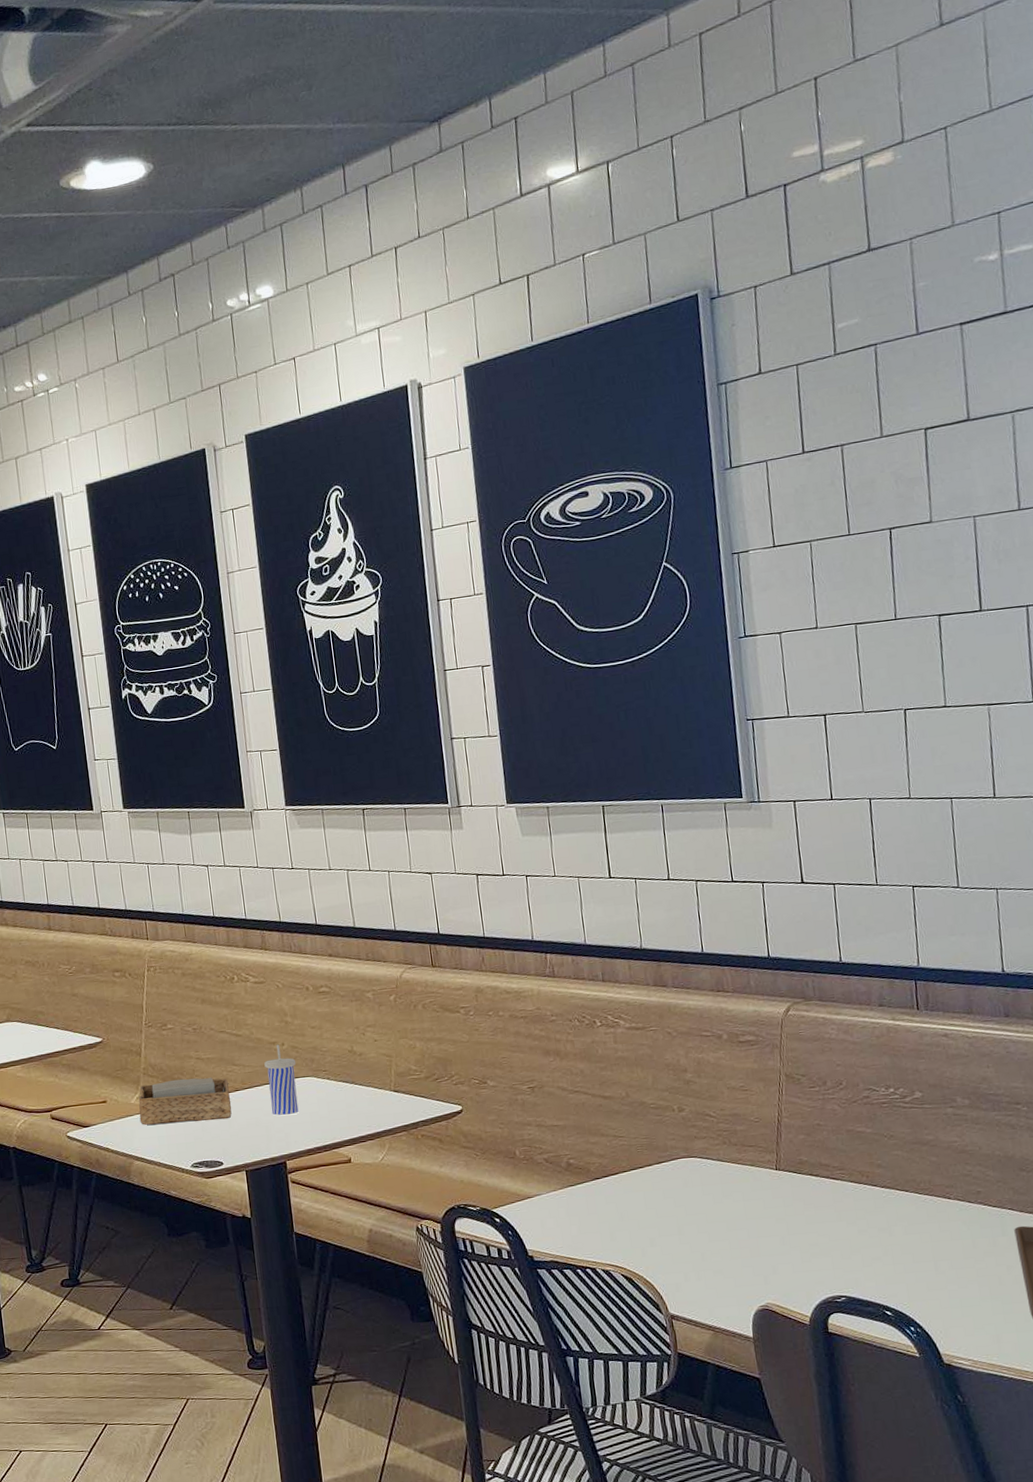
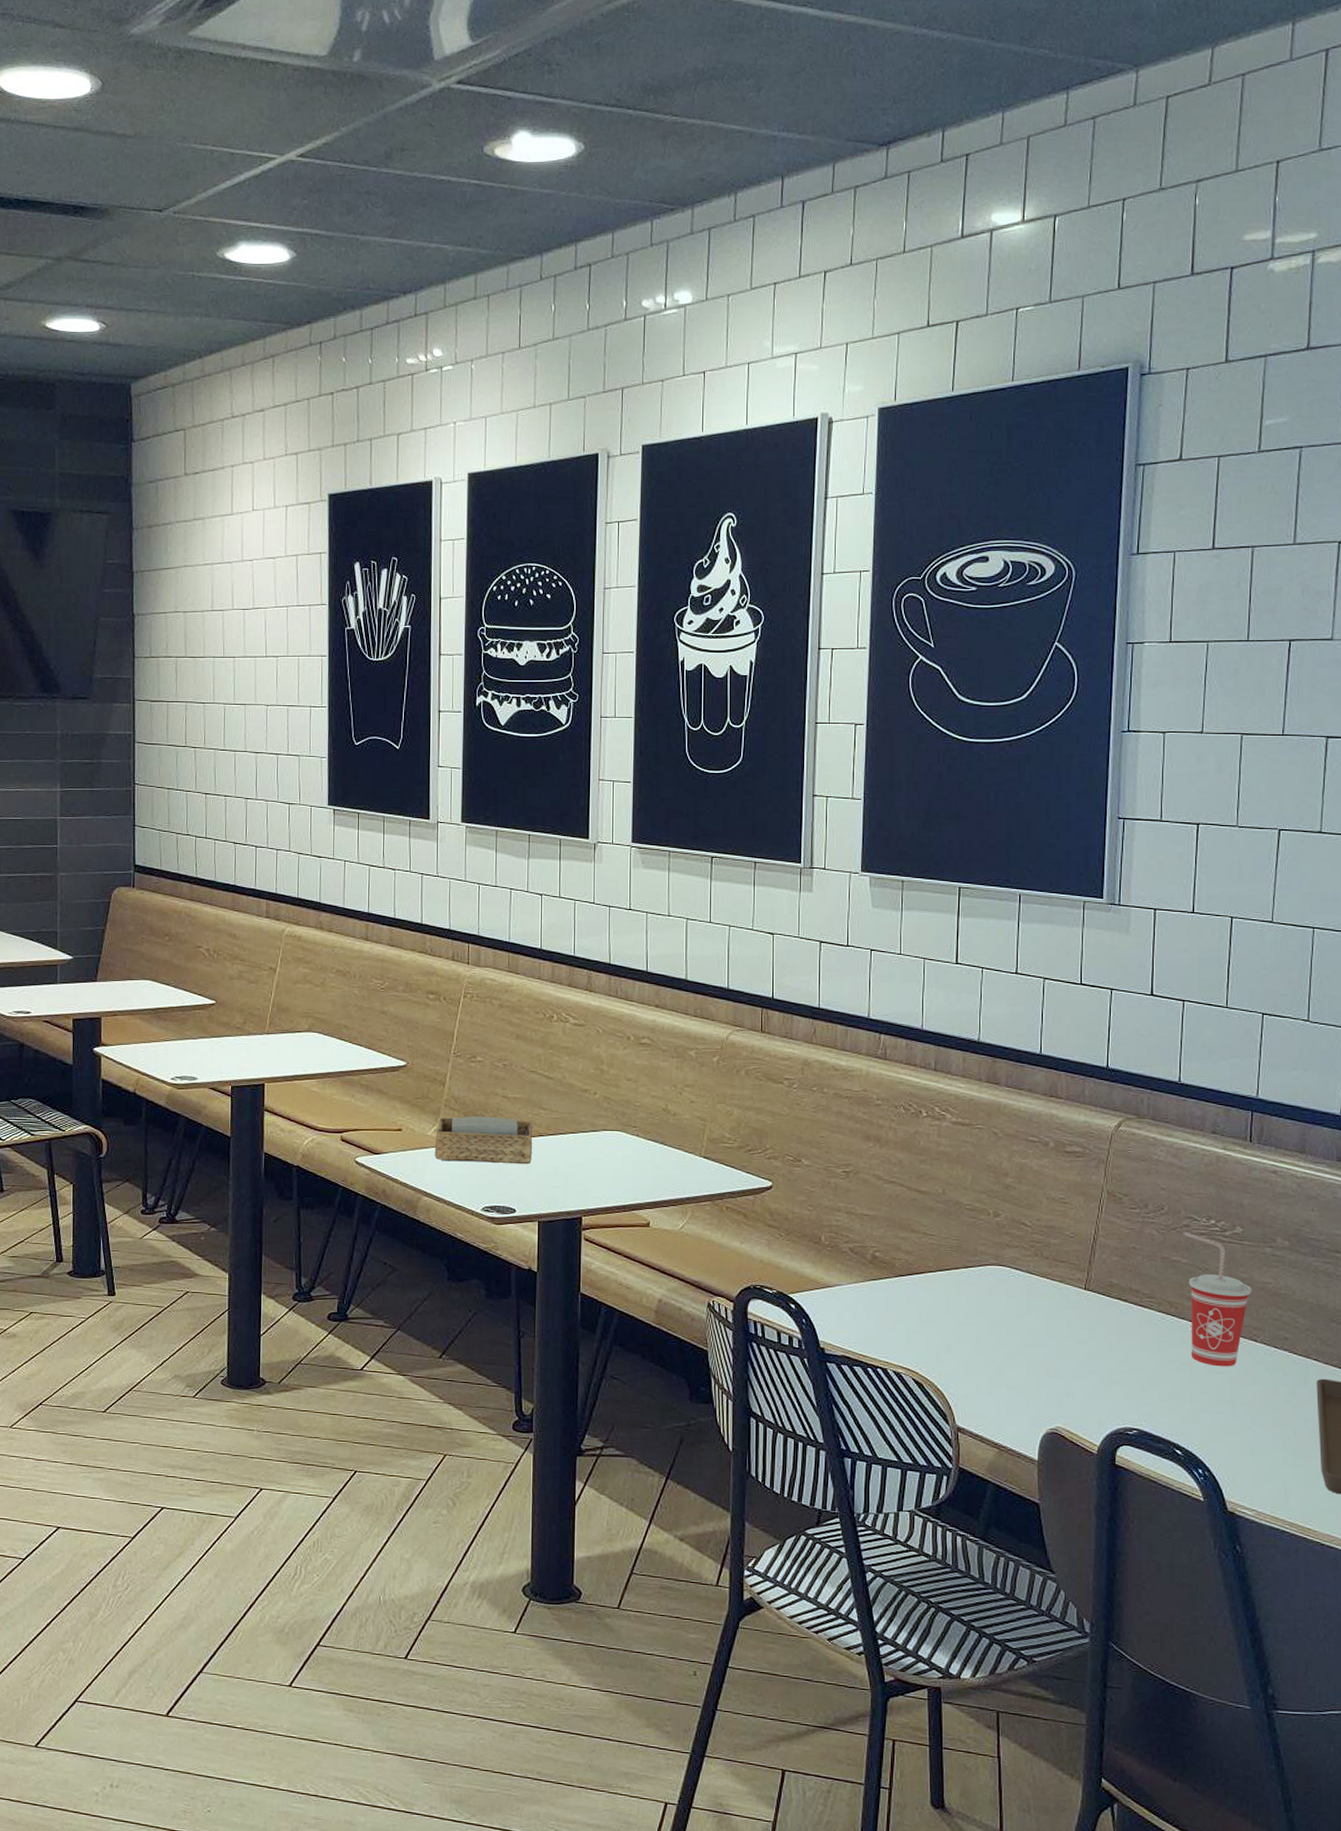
beverage cup: present [264,1044,299,1116] -> none [573,1092,607,1169]
beverage cup: none [863,1102,940,1228] -> present [1183,1231,1252,1367]

